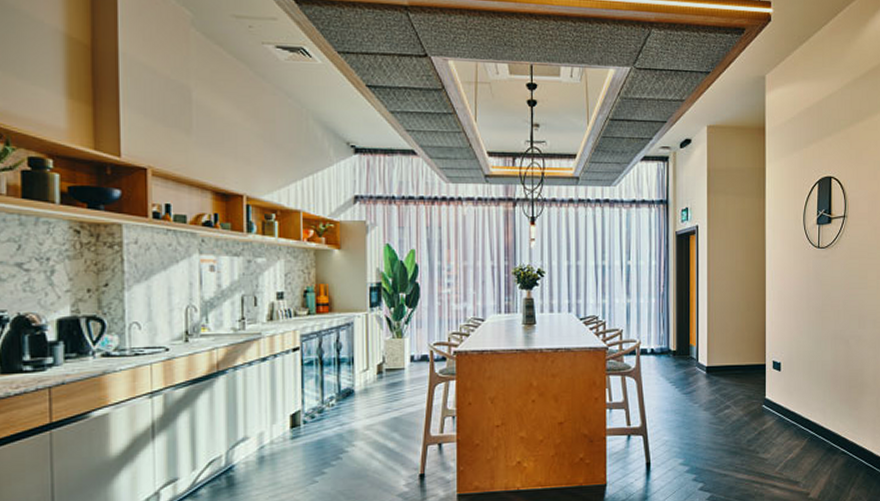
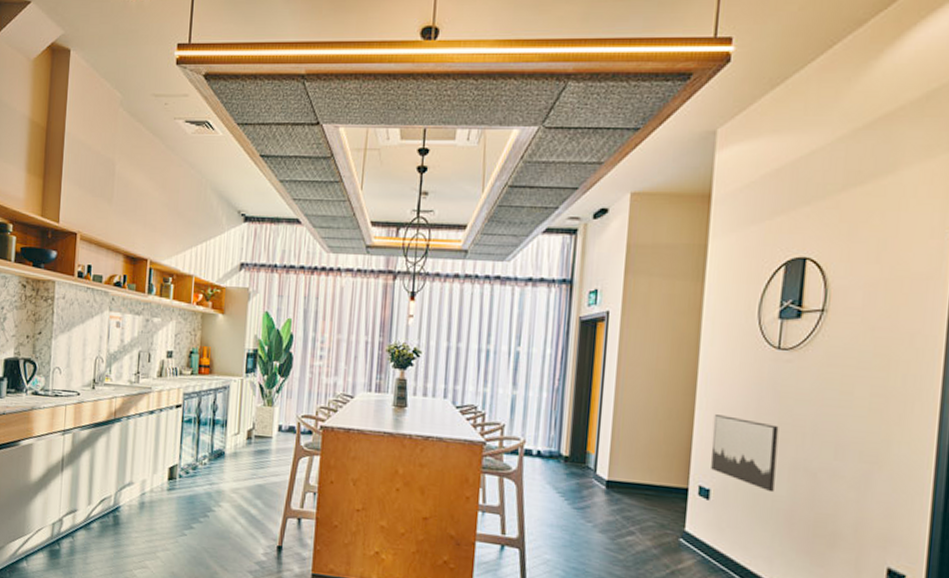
wall art: none [779,303,823,359] -> present [711,414,779,493]

